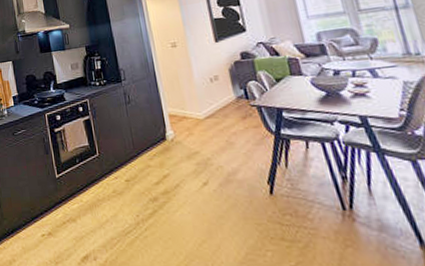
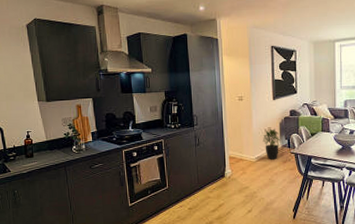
potted plant: none [209,76,234,117] -> present [262,128,281,160]

